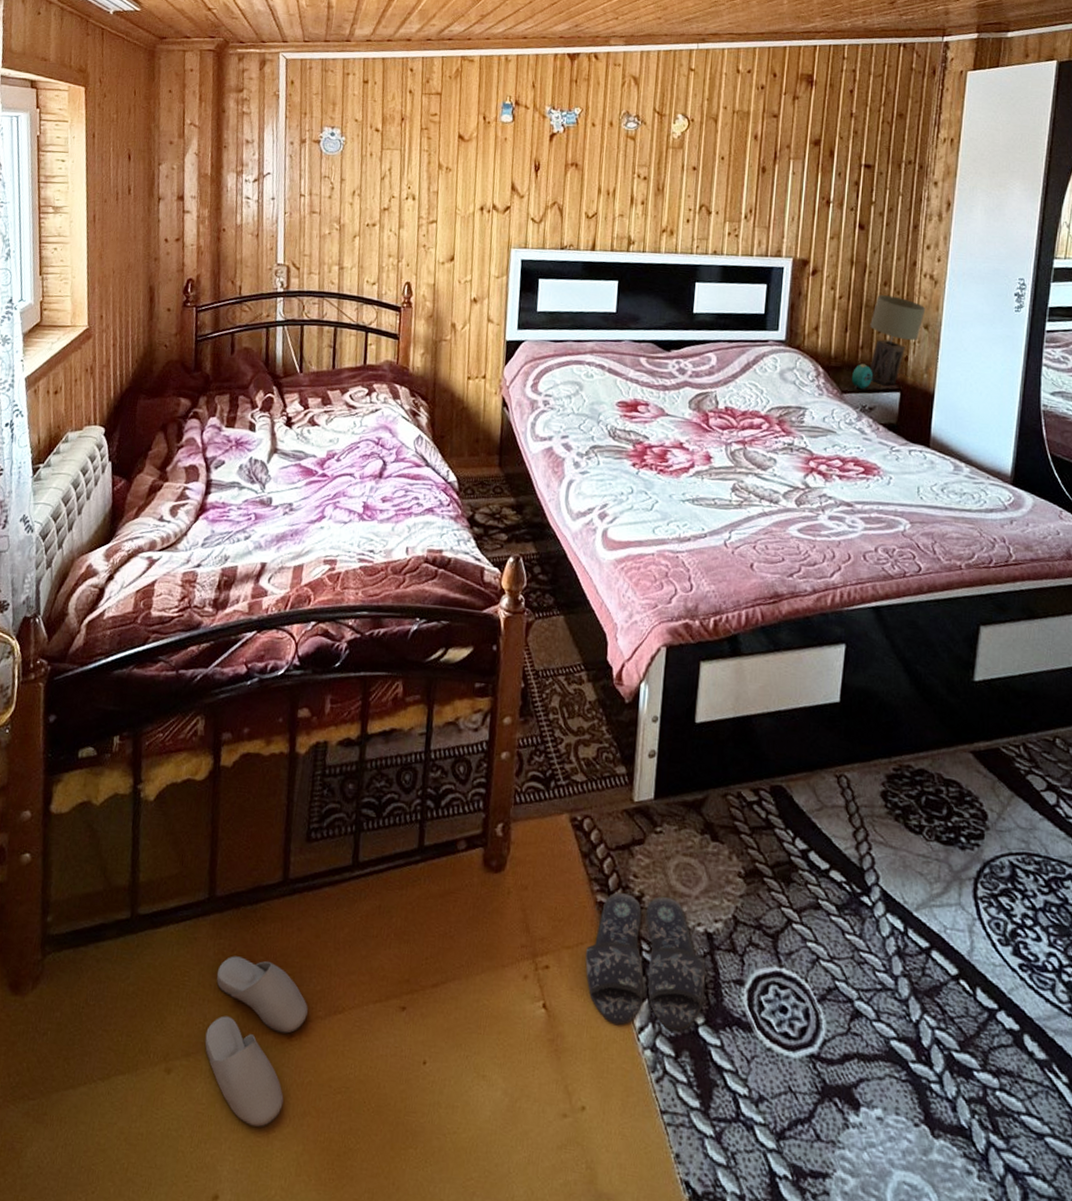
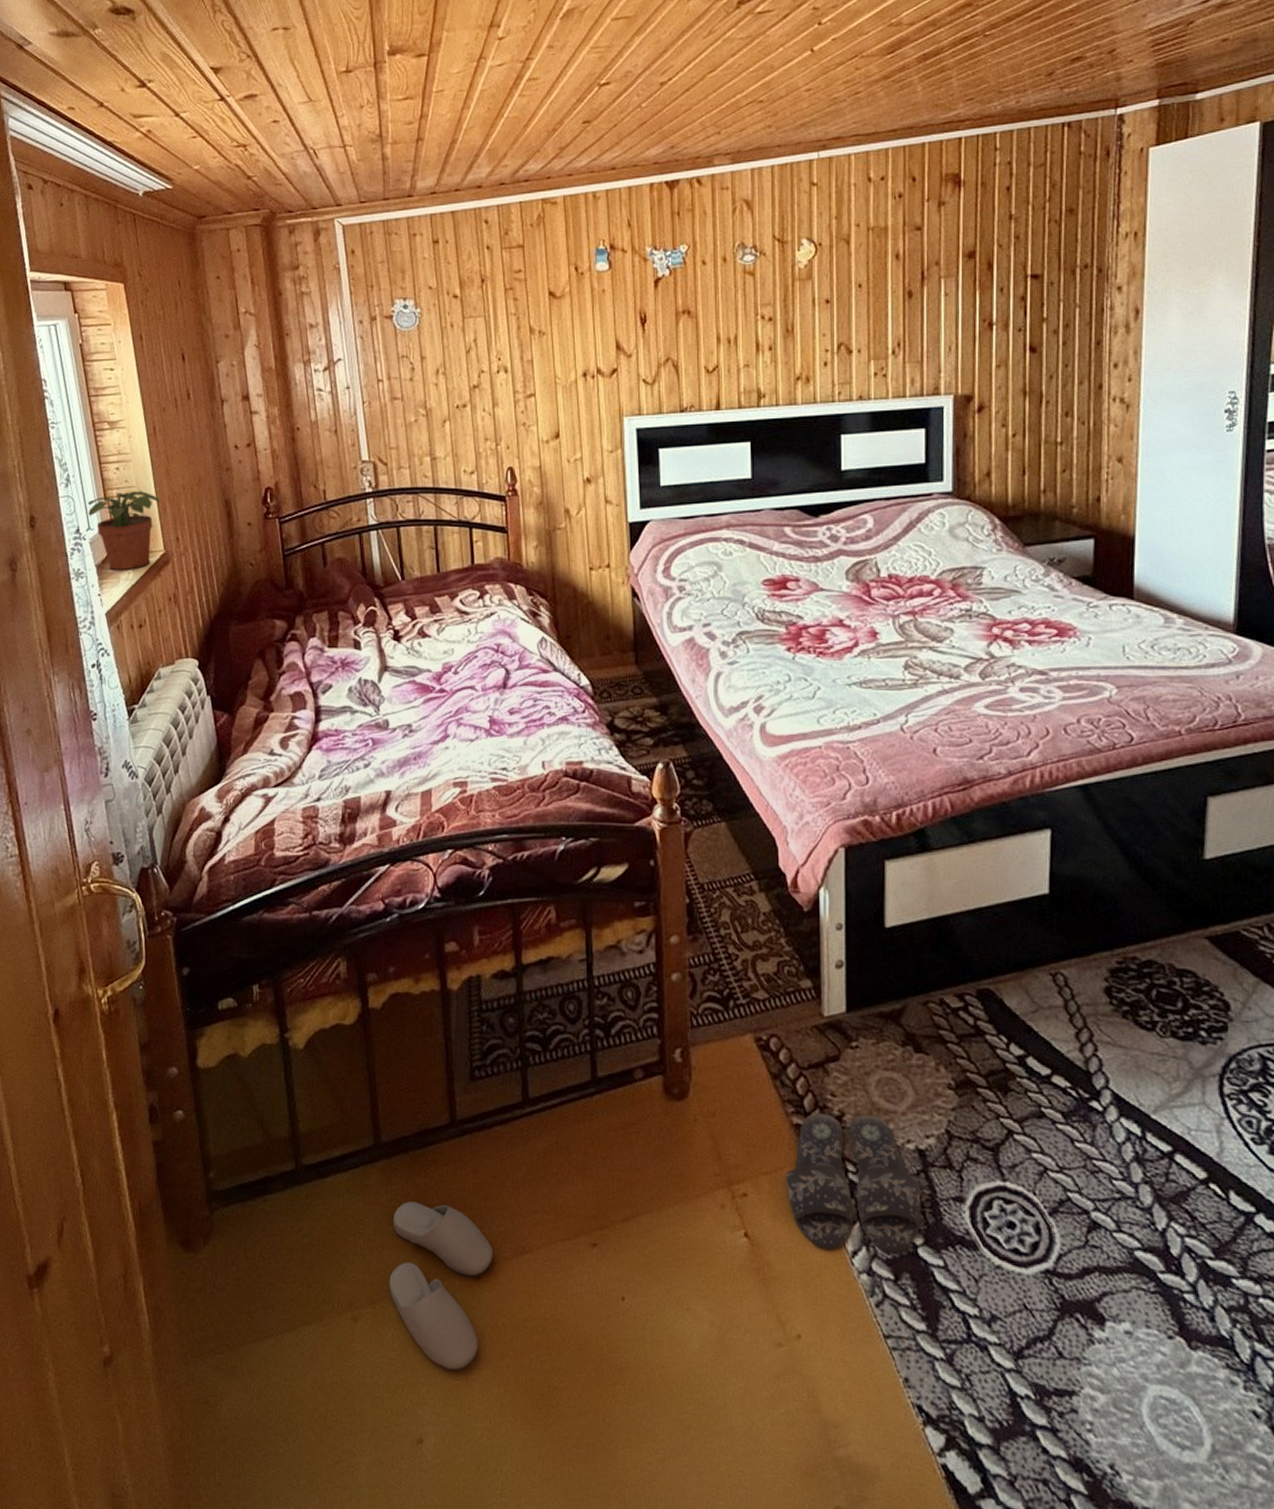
potted plant: none [22,270,91,341] -> present [87,490,161,570]
alarm clock: present [852,363,874,390] -> none [1035,510,1061,540]
table lamp: present [870,295,926,387] -> none [1052,427,1118,535]

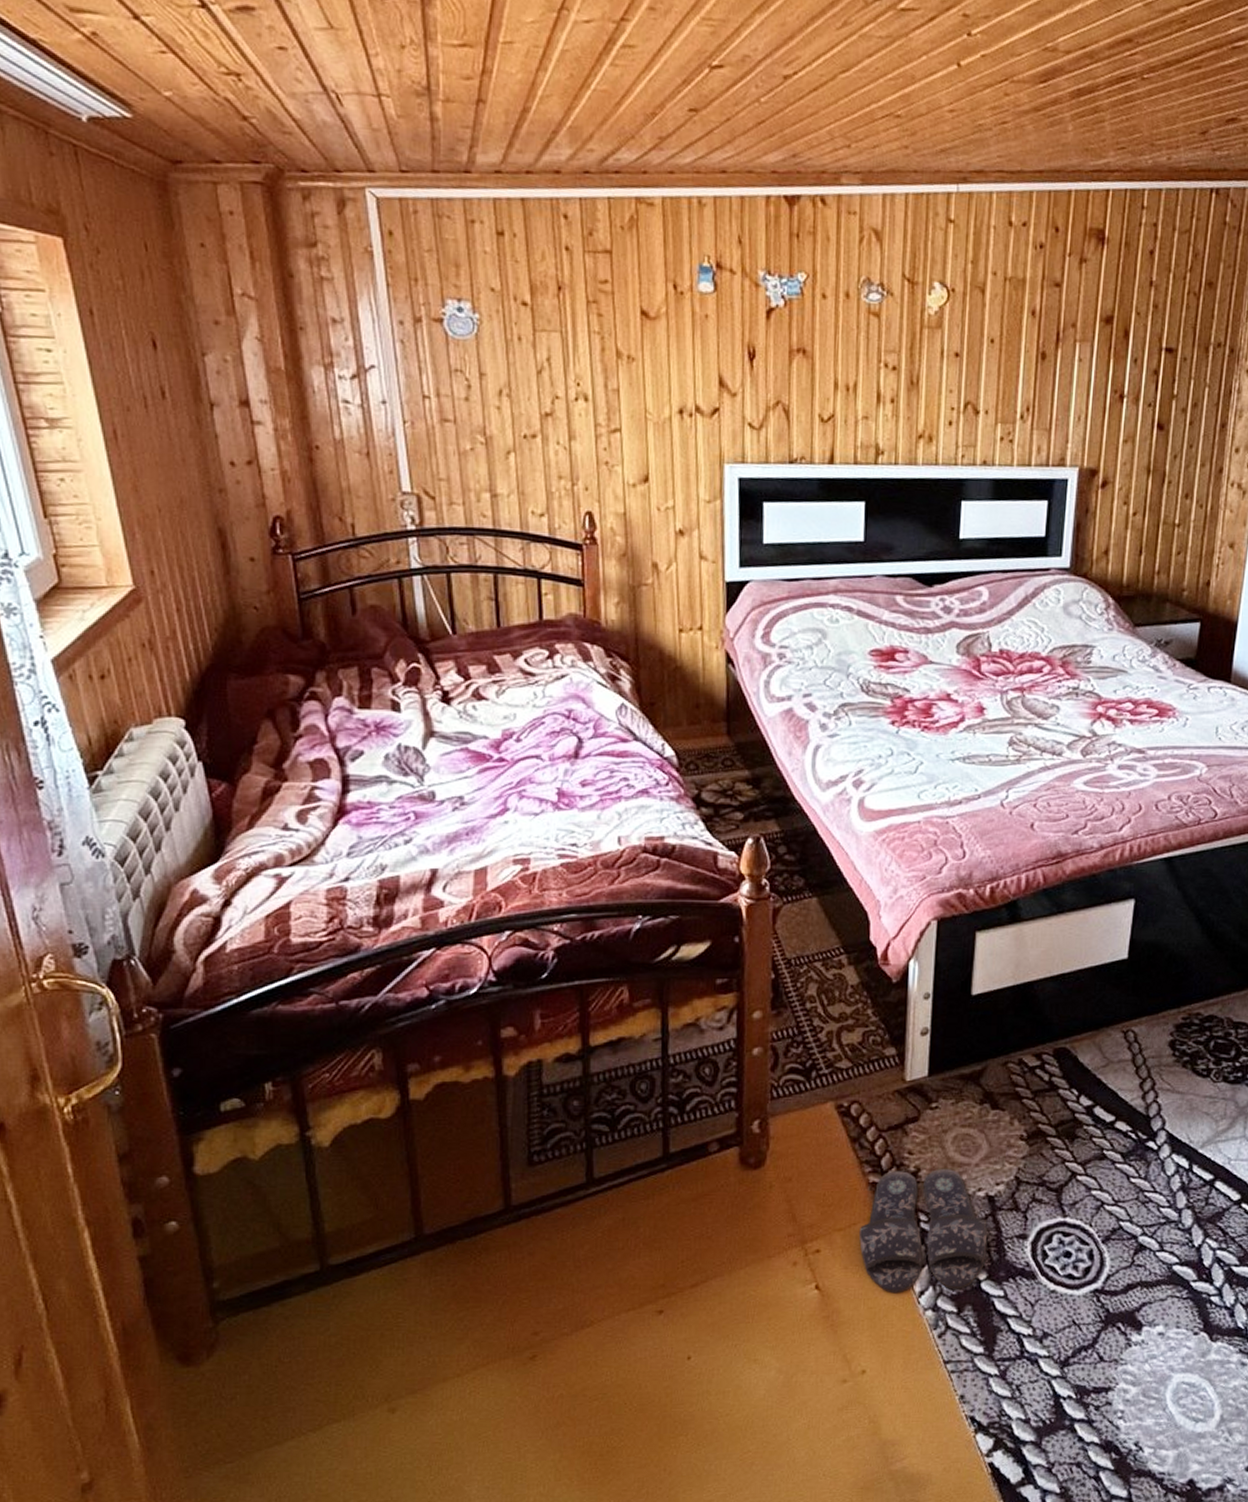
potted plant: present [87,490,161,570] -> none [19,509,127,608]
slippers: present [389,1201,493,1370] -> none [432,1289,550,1445]

